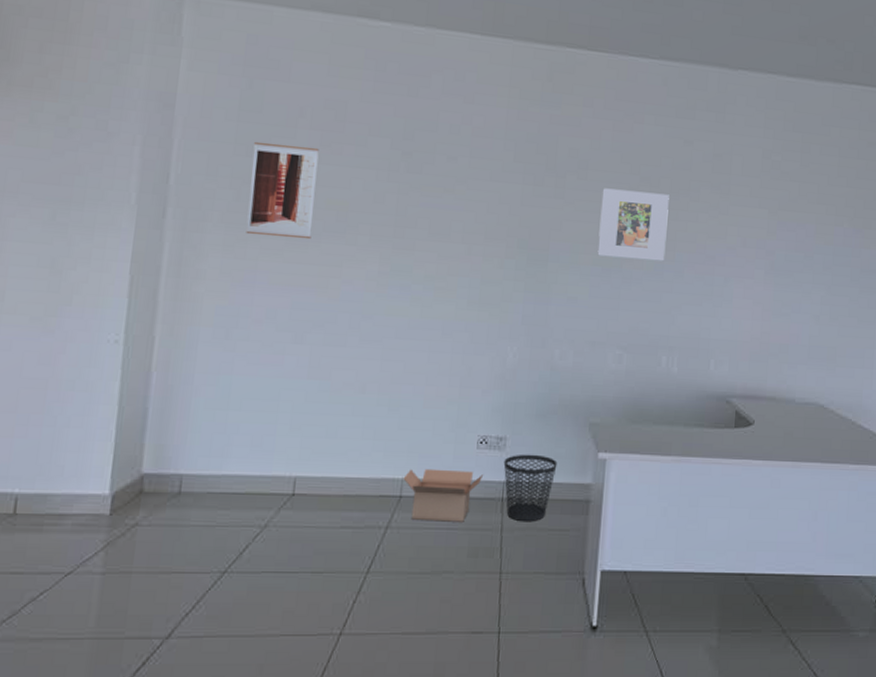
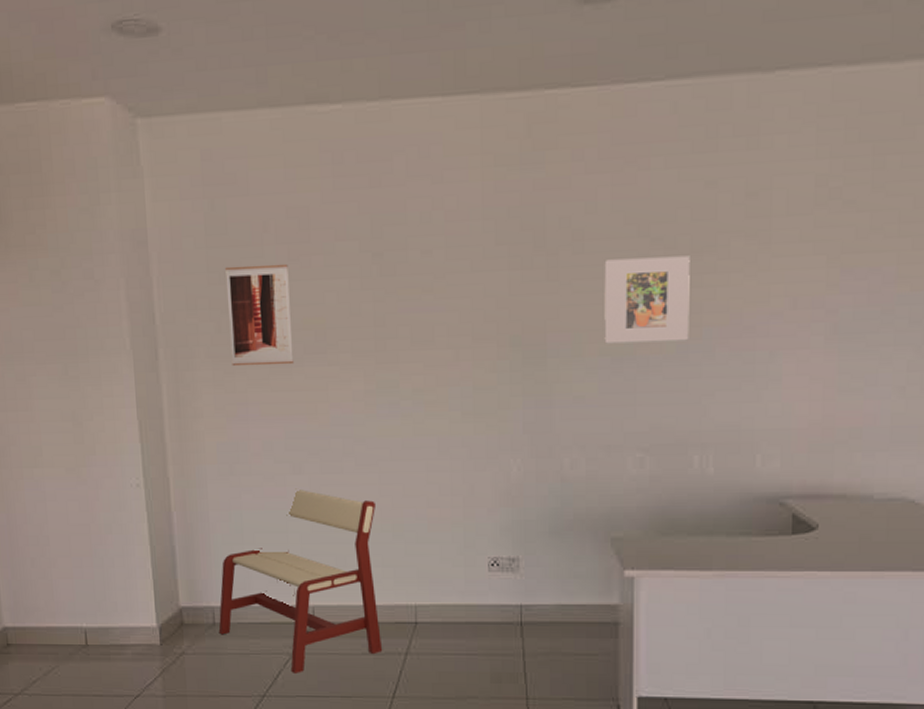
bench: none [183,357,375,547] -> present [218,488,383,673]
cardboard box: present [403,468,484,522] -> none [416,594,499,647]
wastebasket: present [503,454,558,522] -> none [518,575,578,647]

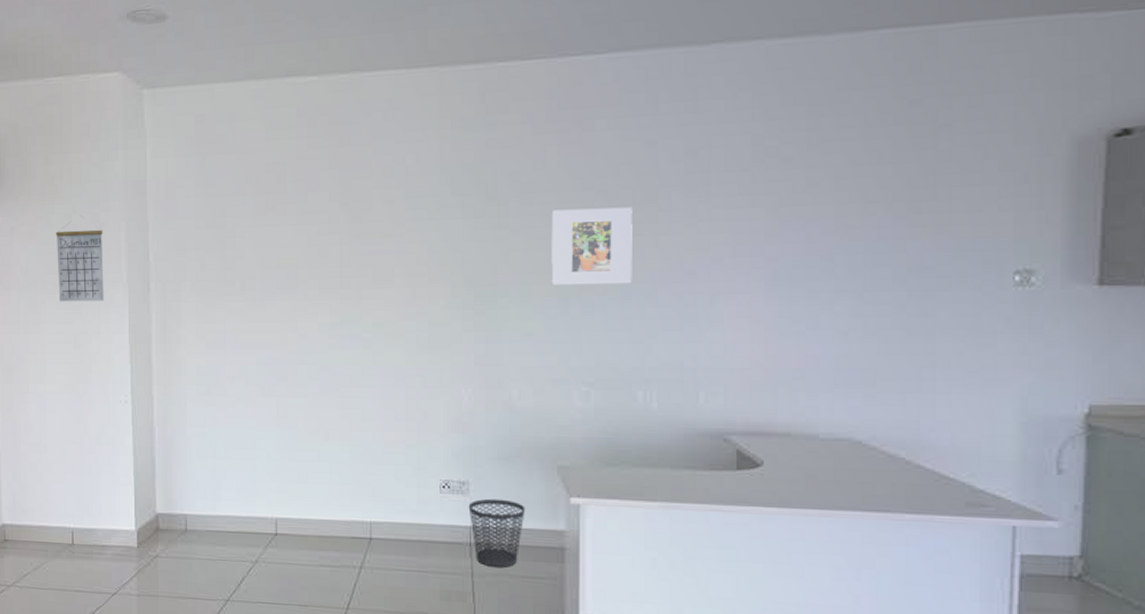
calendar: none [42,270,105,373] -> present [56,215,104,302]
bench: present [218,488,383,673] -> none [190,409,339,581]
wall art: present [225,263,294,367] -> none [211,211,267,300]
wastebasket: none [518,575,578,647] -> present [468,498,525,568]

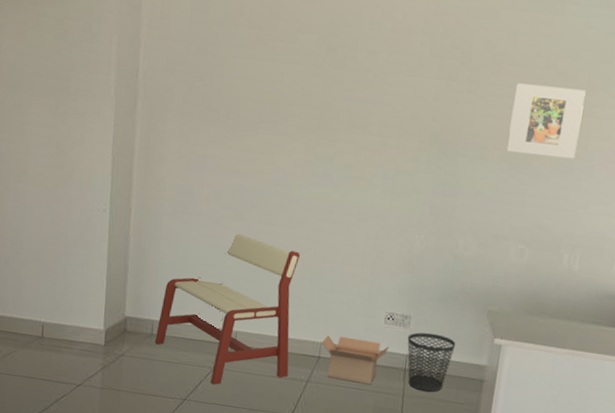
calendar: present [56,215,104,302] -> none [45,22,95,111]
bench: none [190,409,339,581] -> present [154,232,300,385]
cardboard box: none [371,512,449,565] -> present [321,335,390,385]

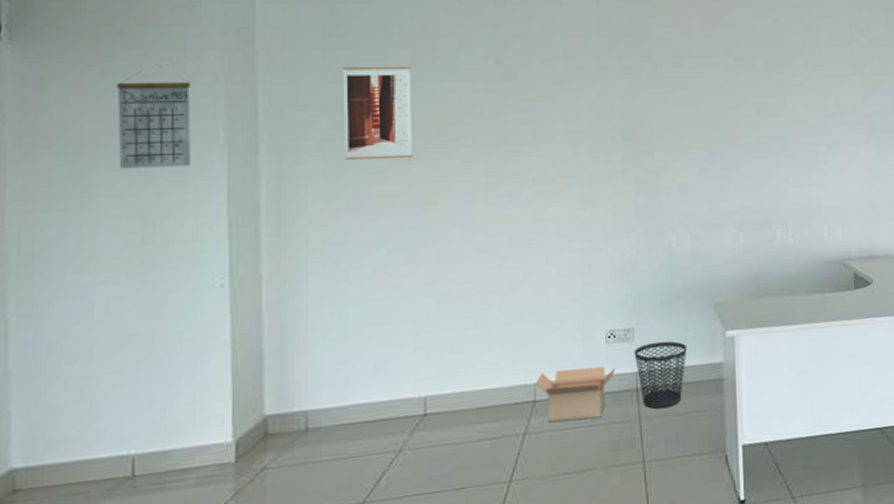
calendar: none [45,22,95,111] -> present [116,64,192,169]
bench: present [154,232,300,385] -> none [312,278,500,472]
wall art: none [197,39,256,130] -> present [343,66,413,161]
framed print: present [506,83,586,159] -> none [699,72,768,140]

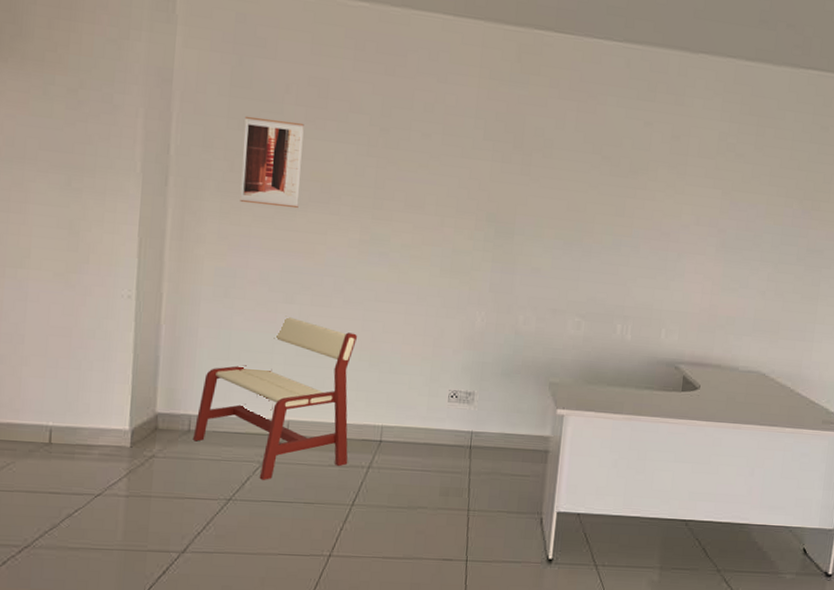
calendar: present [116,64,192,169] -> none [53,91,117,188]
bench: none [312,278,500,472] -> present [192,315,357,480]
cardboard box: present [535,366,616,422] -> none [383,417,454,465]
wastebasket: present [634,341,687,409] -> none [471,408,520,468]

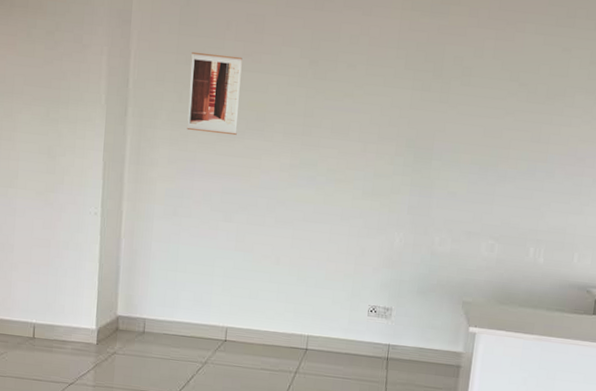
bench: present [192,315,357,480] -> none [146,233,287,379]

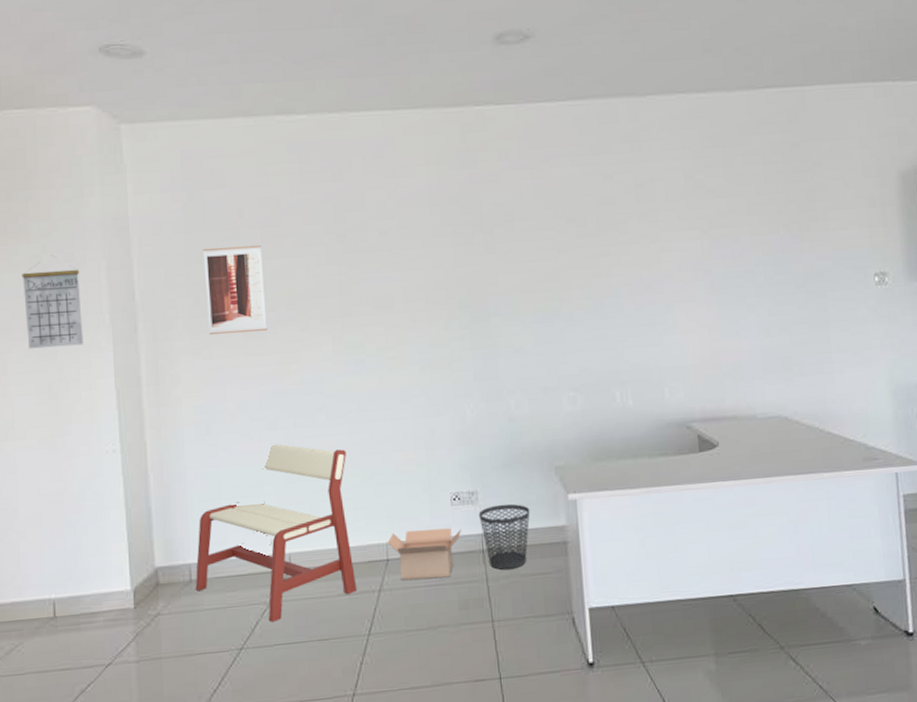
calendar: none [35,33,85,118] -> present [21,254,83,349]
bench: none [146,233,287,379] -> present [195,443,358,622]
cardboard box: none [308,328,373,374] -> present [387,528,462,580]
wastebasket: none [389,323,434,379] -> present [478,503,530,571]

